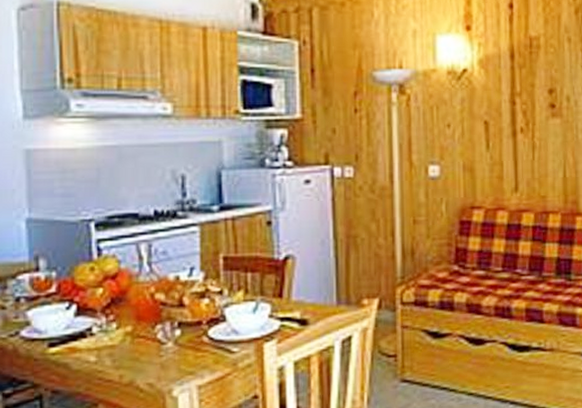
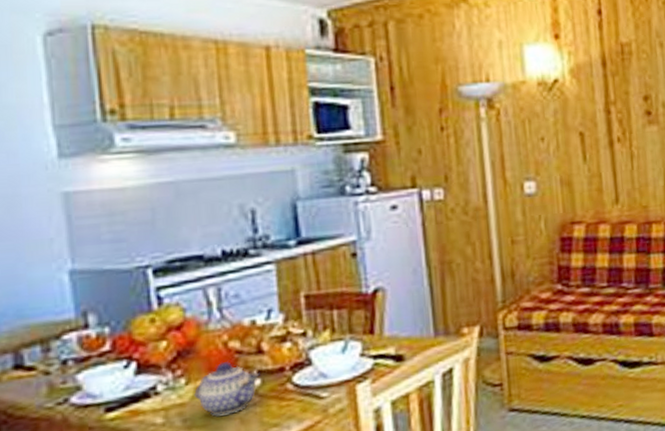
teapot: none [123,312,180,360] -> present [194,362,260,416]

